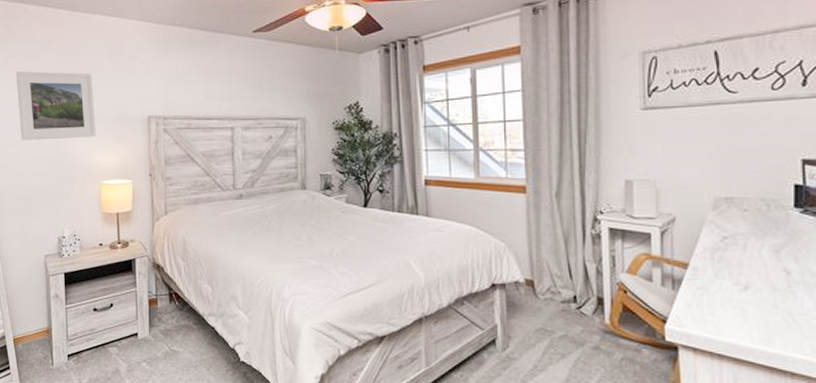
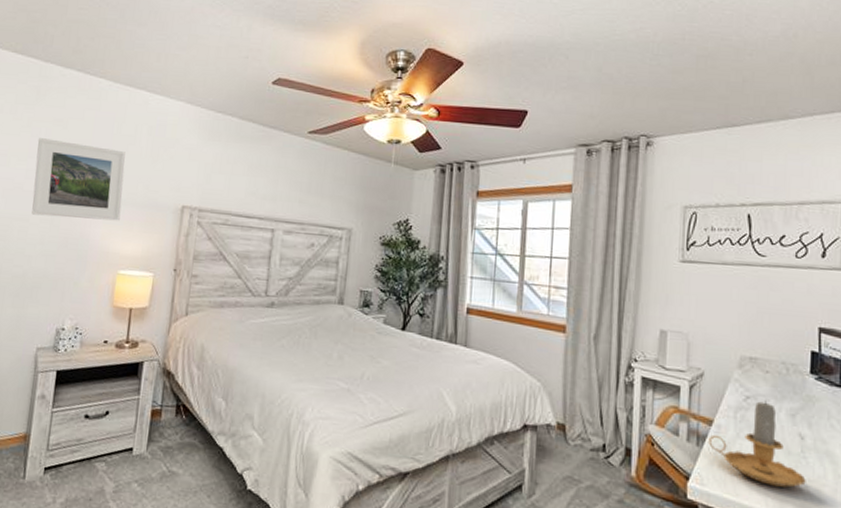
candle: none [685,239,795,323] -> present [708,400,806,488]

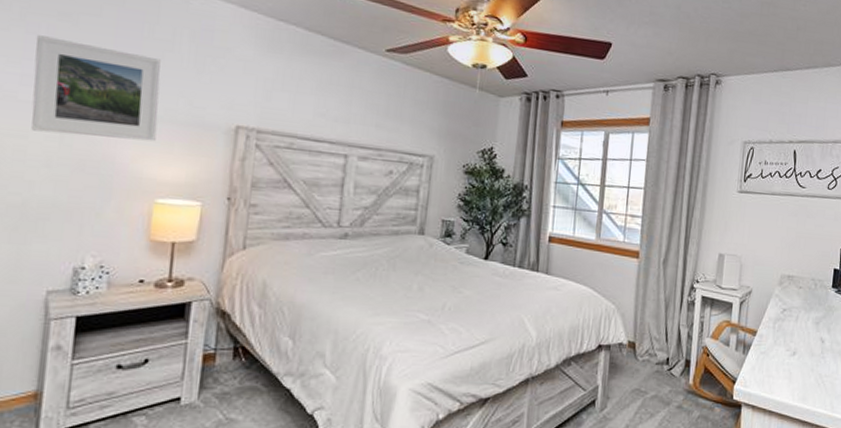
candle: present [708,400,806,488] -> none [752,312,823,383]

